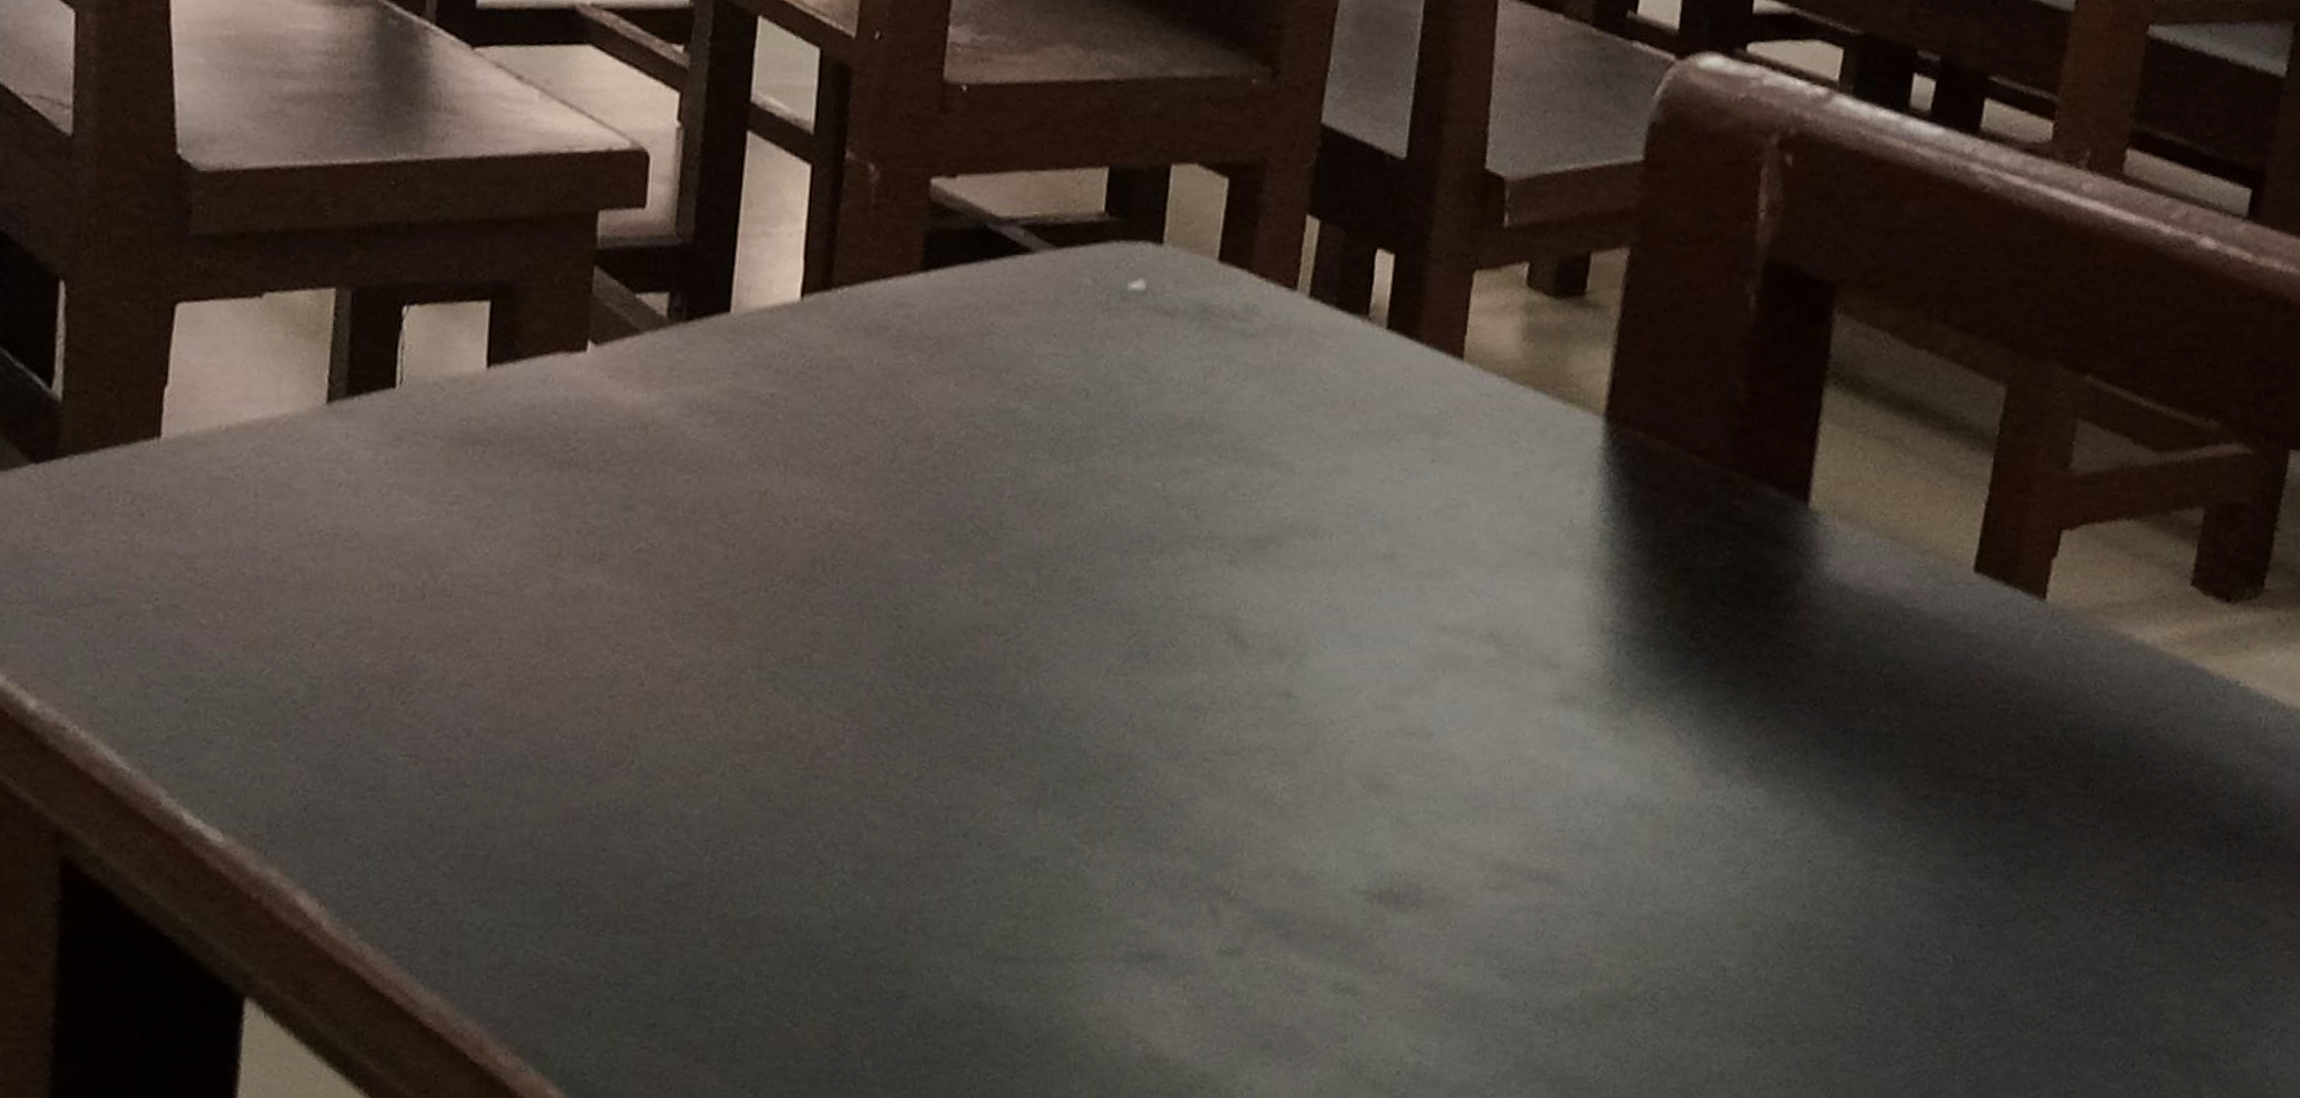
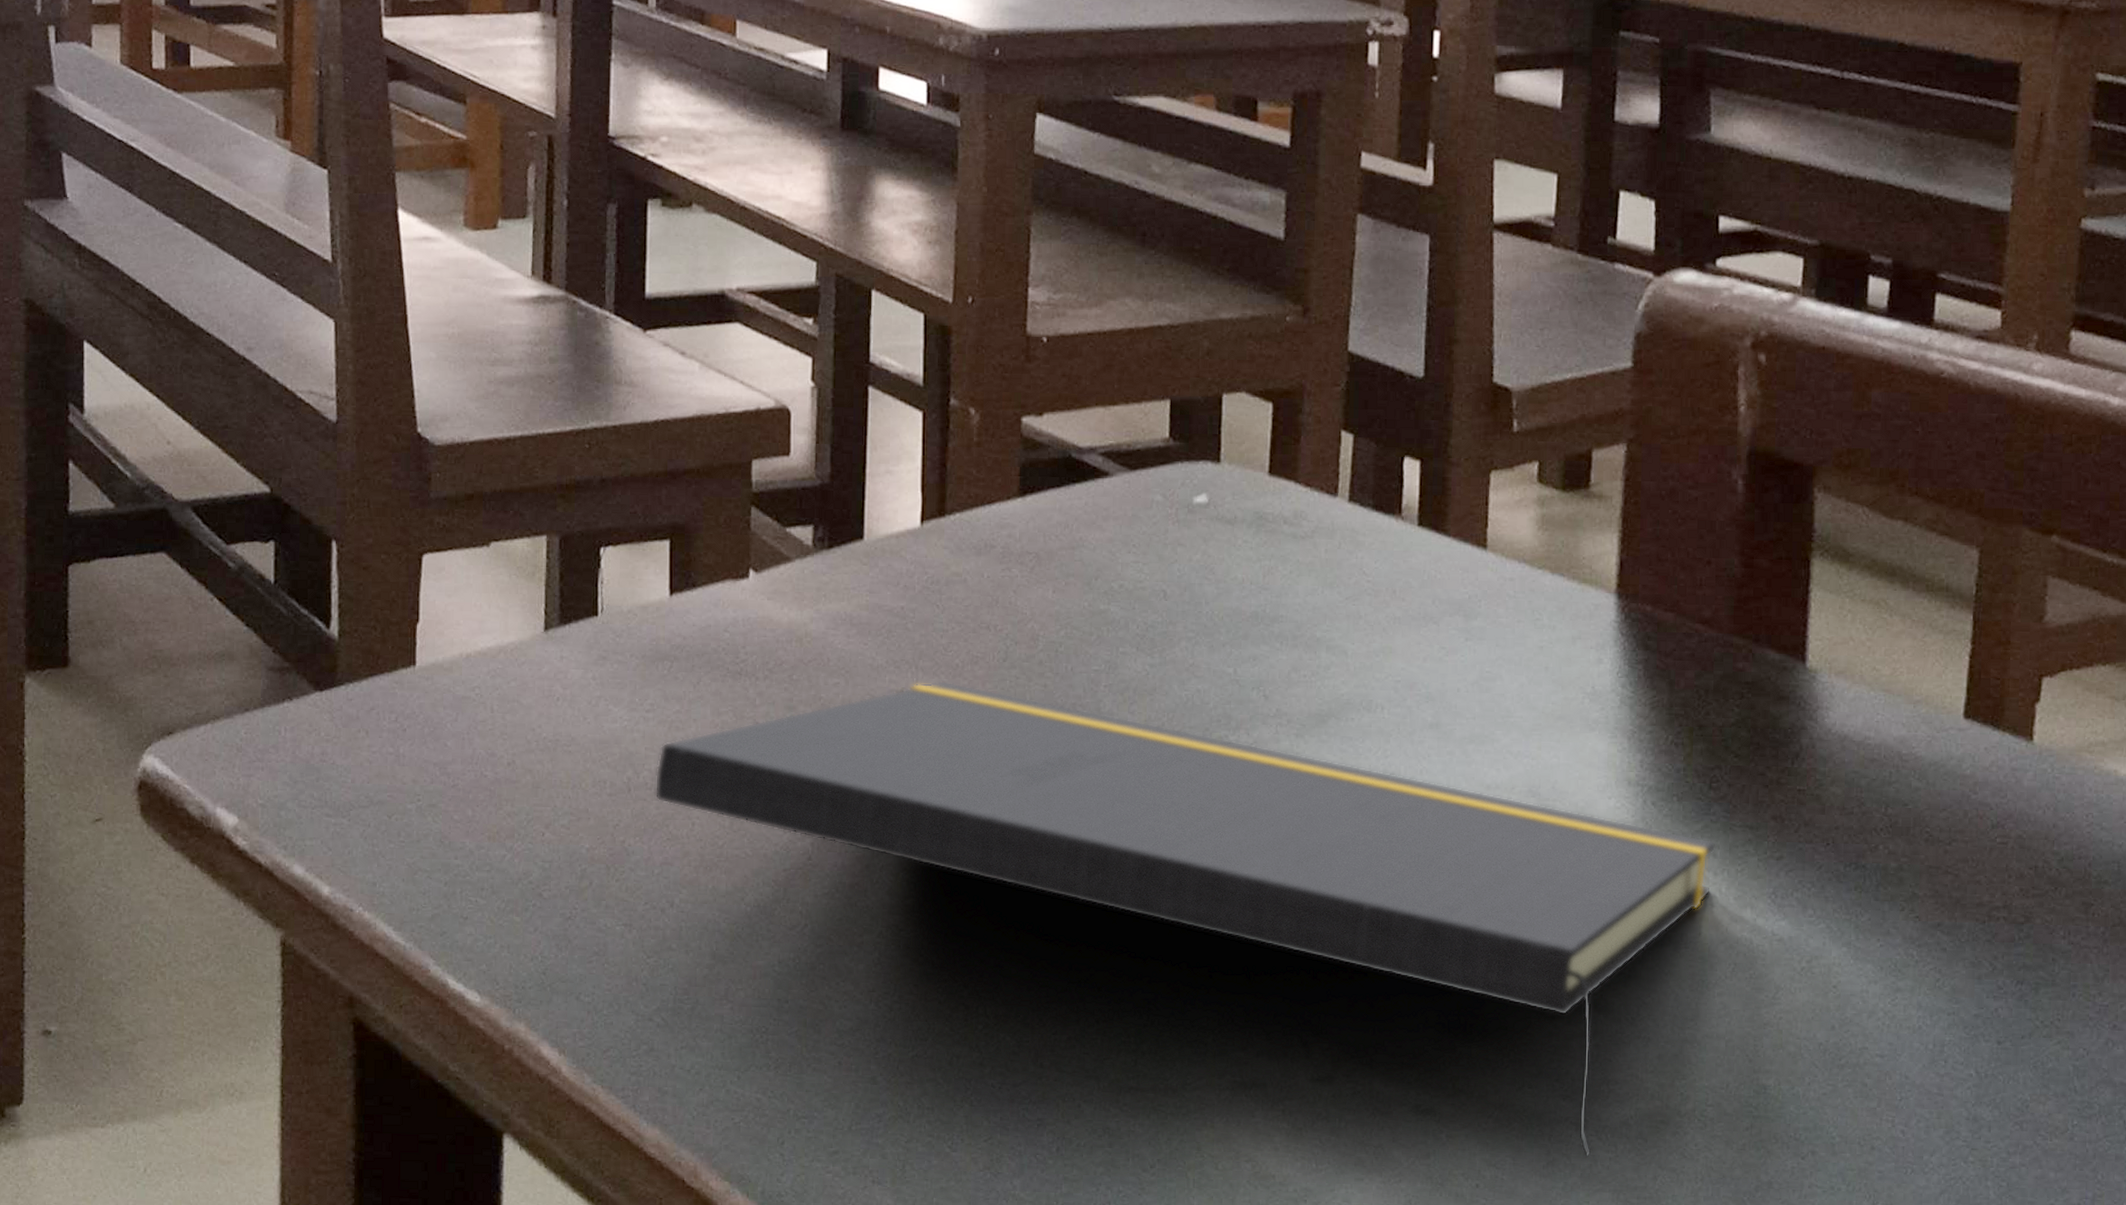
notepad: none [454,482,1693,1044] -> present [654,680,1716,1158]

